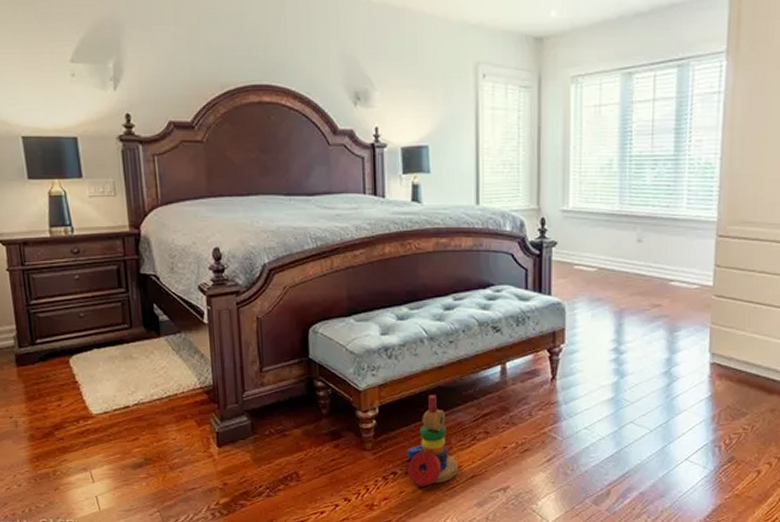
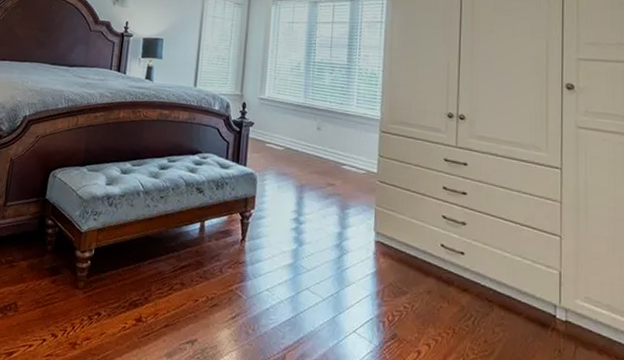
stacking toy: present [406,394,459,486] -> none [110,242,155,331]

